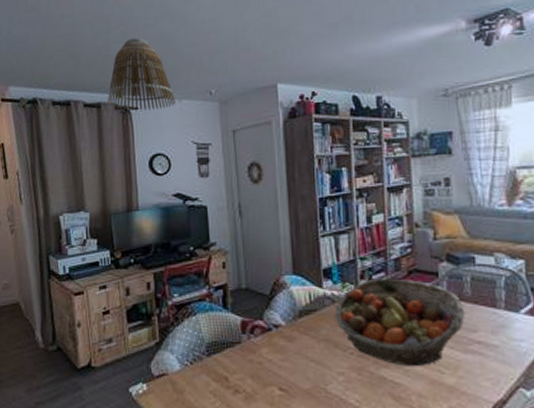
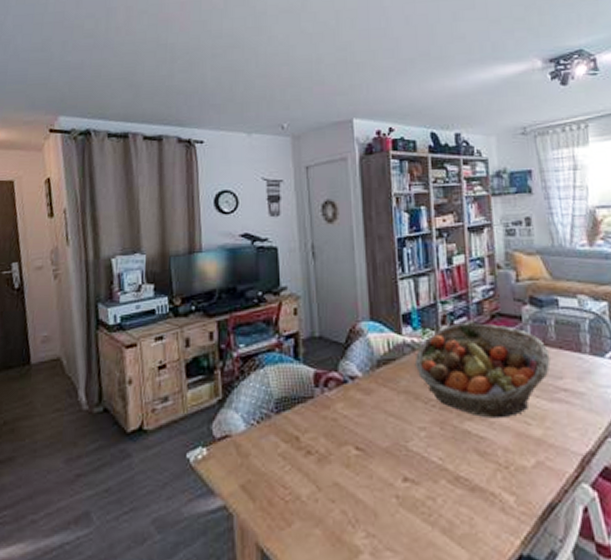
lamp shade: present [107,38,176,111] -> none [169,68,245,145]

